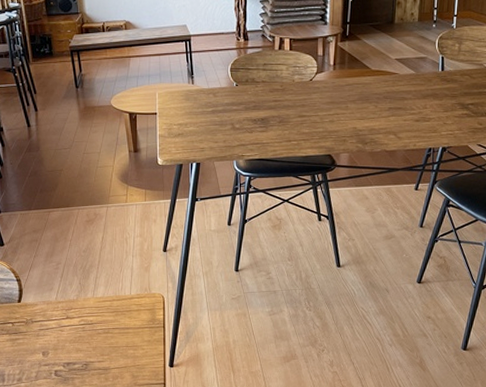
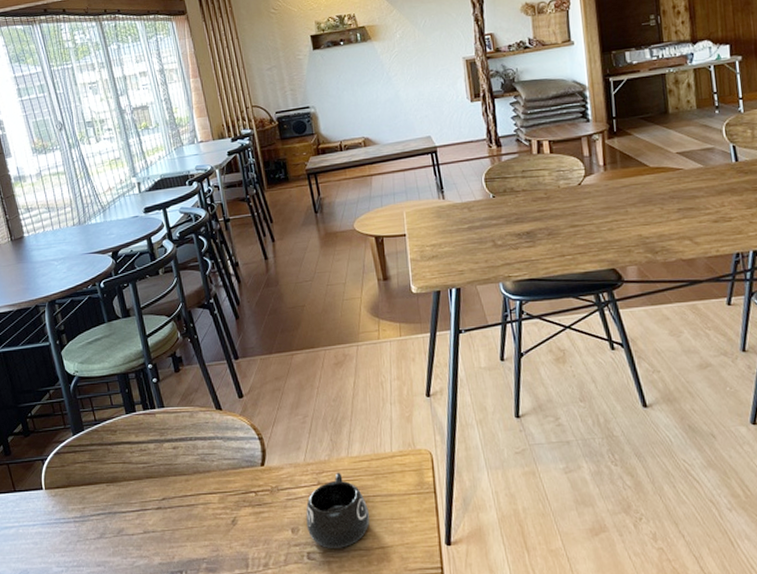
mug: none [55,309,108,368] -> present [306,472,370,548]

